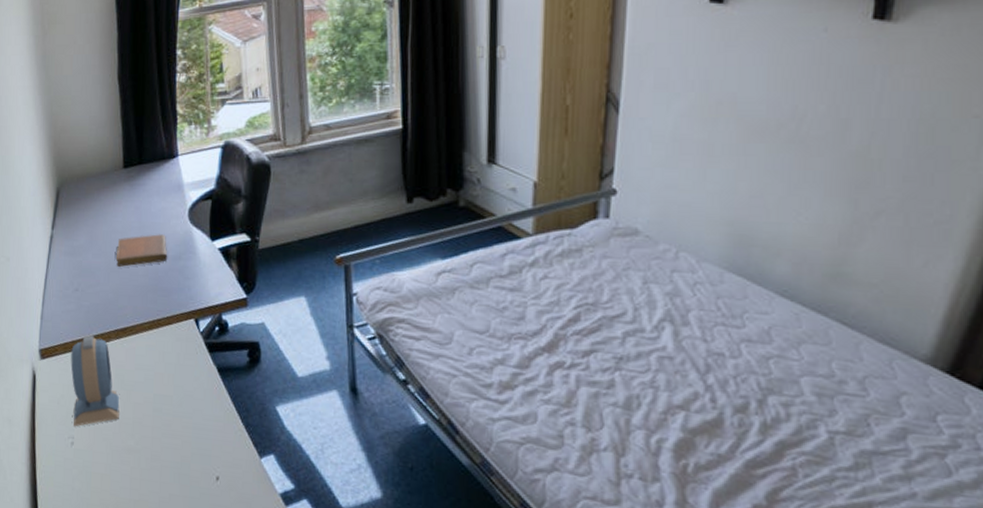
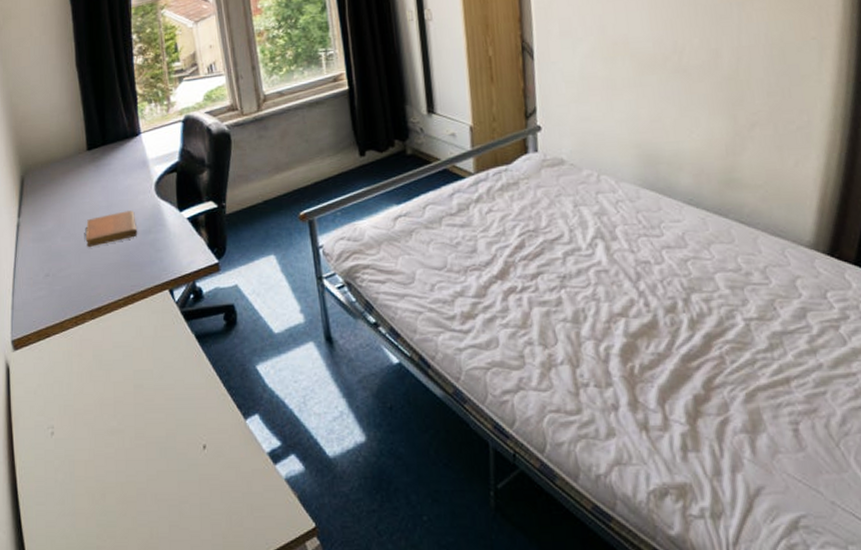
alarm clock: present [70,335,120,427] -> none [45,319,100,416]

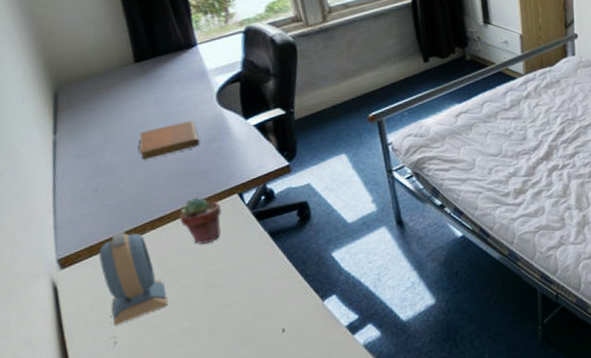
alarm clock: none [45,319,100,416] -> present [99,232,168,327]
potted succulent: none [115,290,154,341] -> present [179,197,222,244]

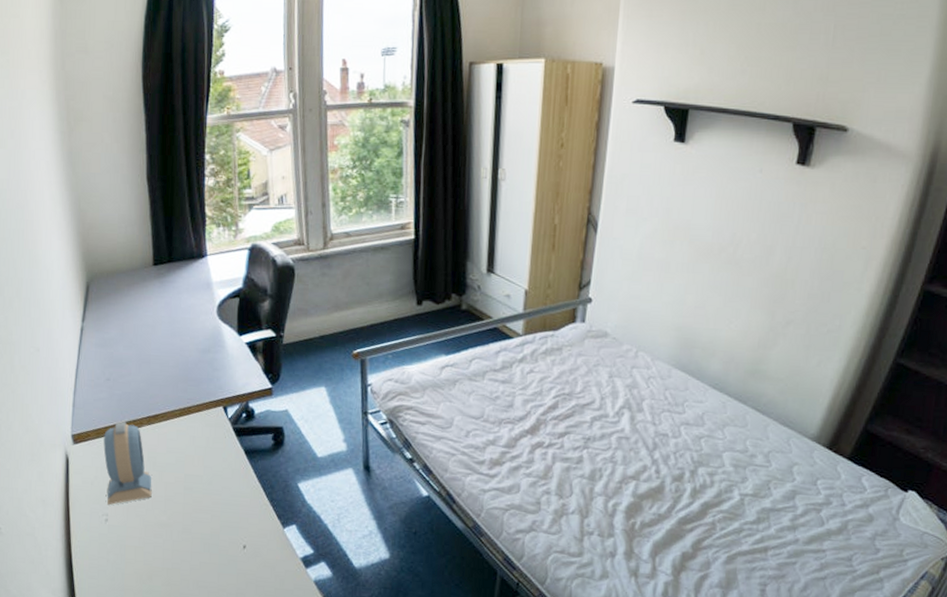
notebook: present [139,121,200,160] -> none [147,328,198,358]
potted succulent: present [179,197,222,244] -> none [171,402,208,449]

